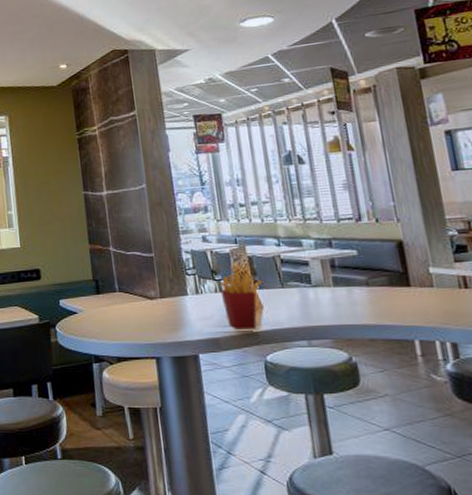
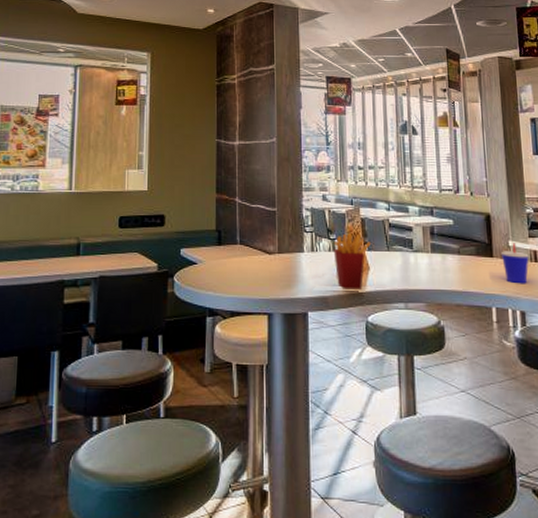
beverage cup: none [419,269,458,314] -> present [500,243,529,284]

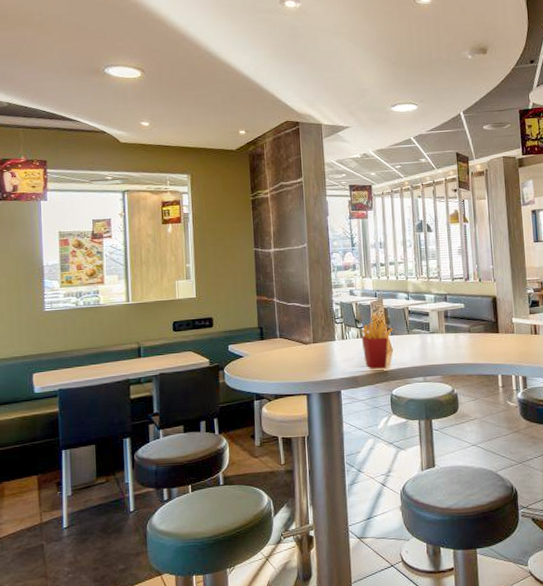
beverage cup: present [500,243,529,284] -> none [505,319,530,354]

